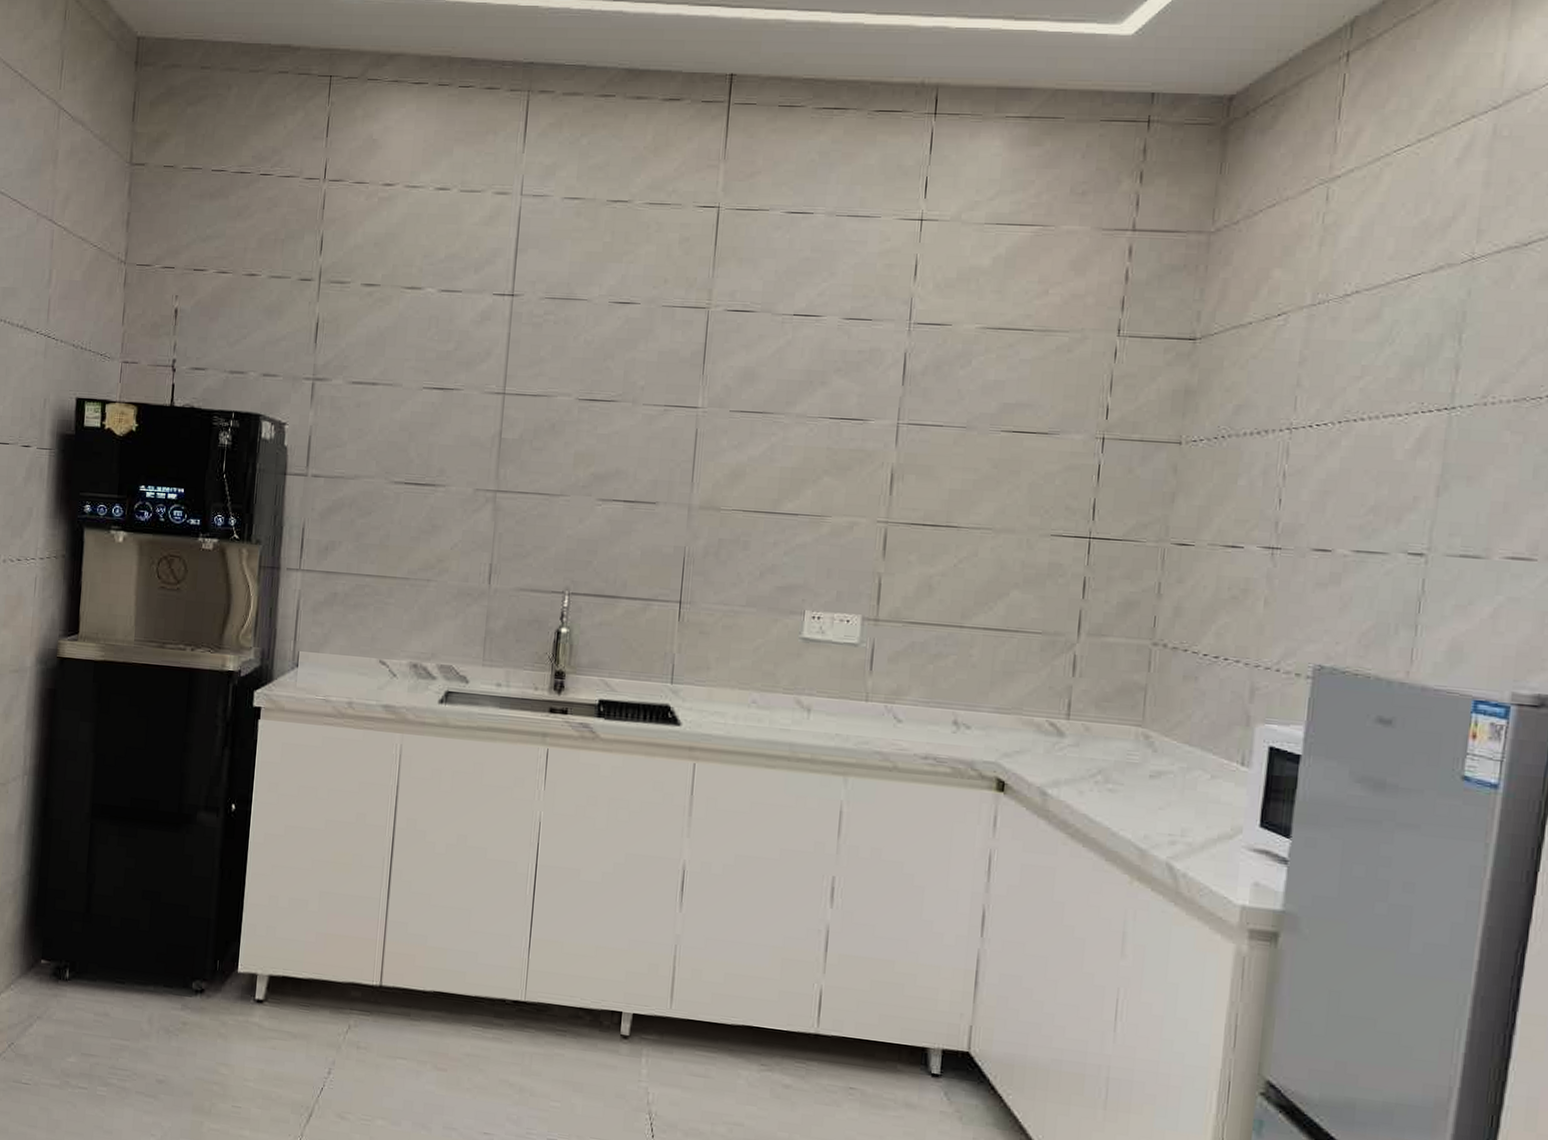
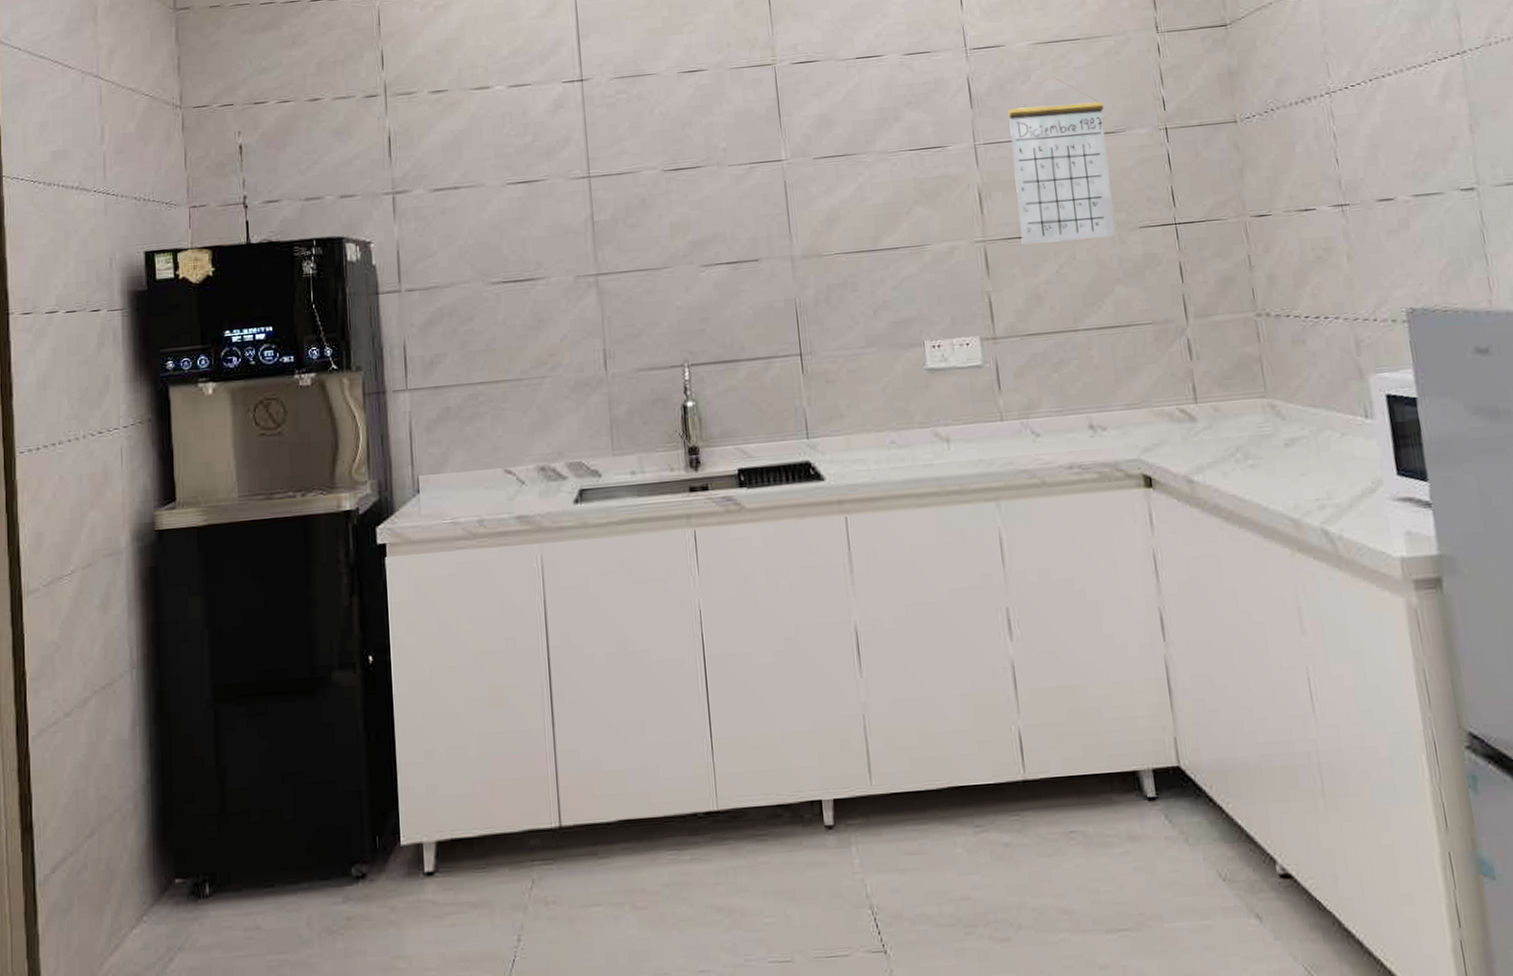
calendar: none [925,364,1043,540] -> present [1007,76,1116,245]

